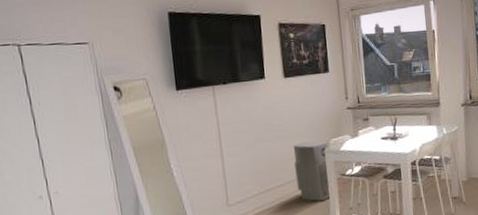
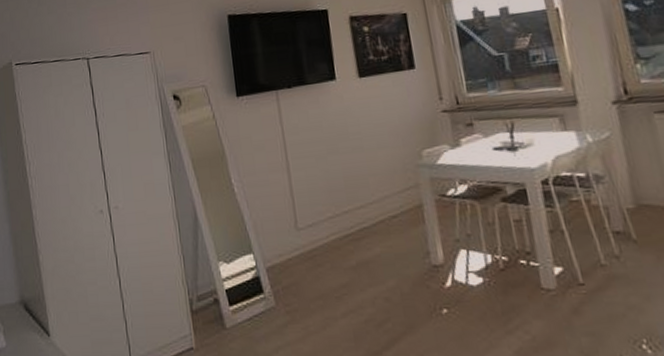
air purifier: present [293,141,331,202] -> none [374,152,428,230]

